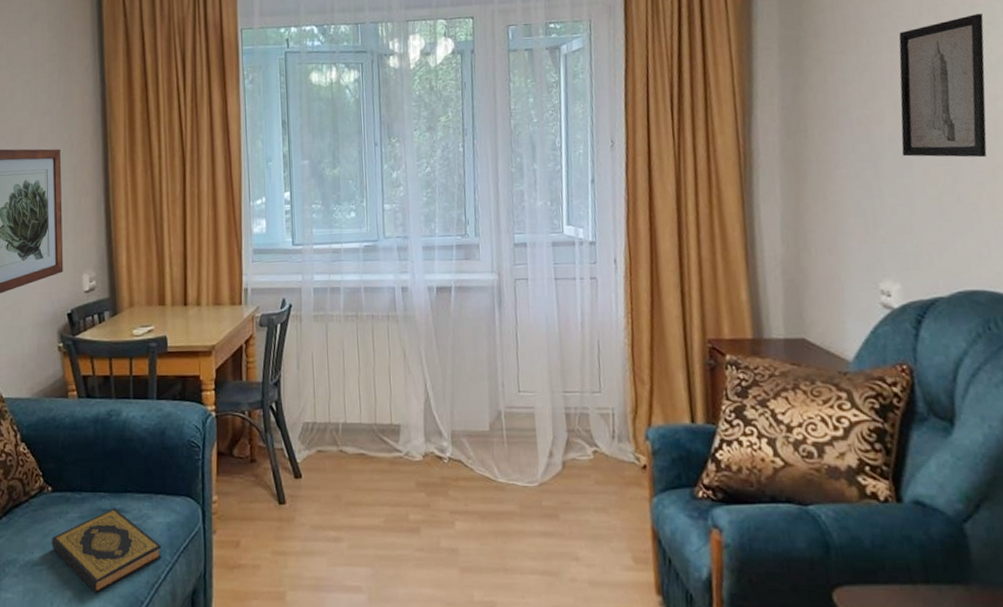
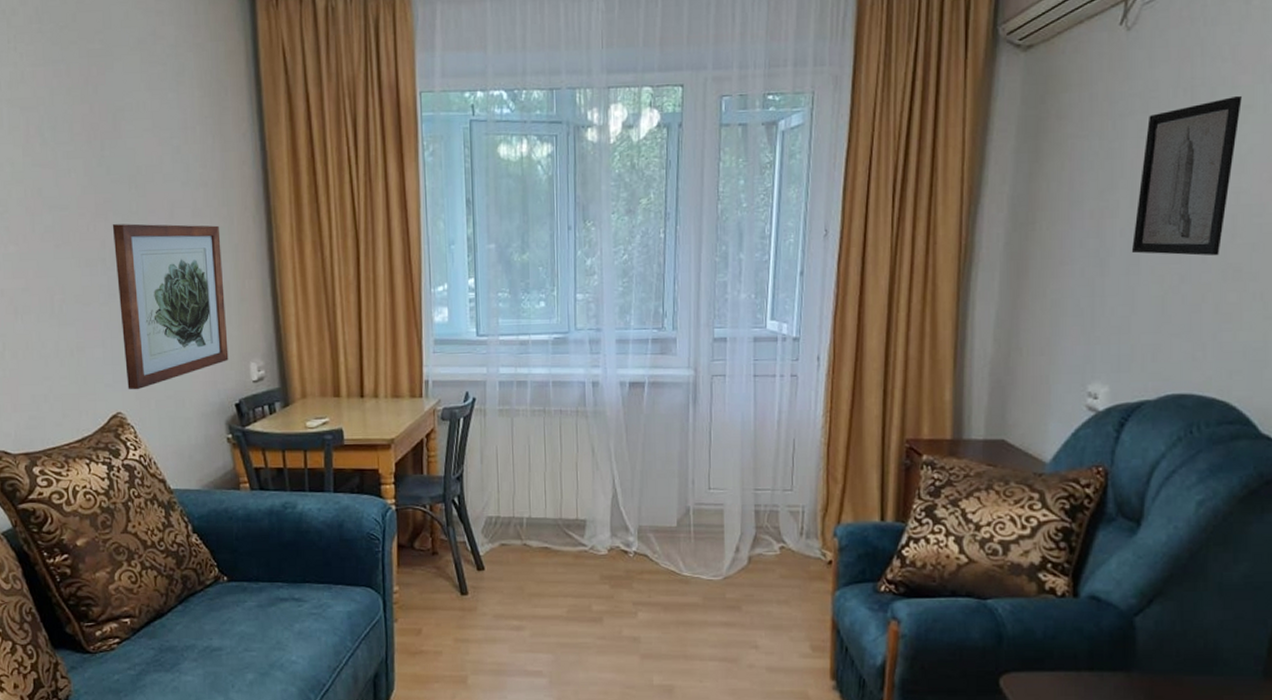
hardback book: present [51,508,162,594] -> none [229,597,343,677]

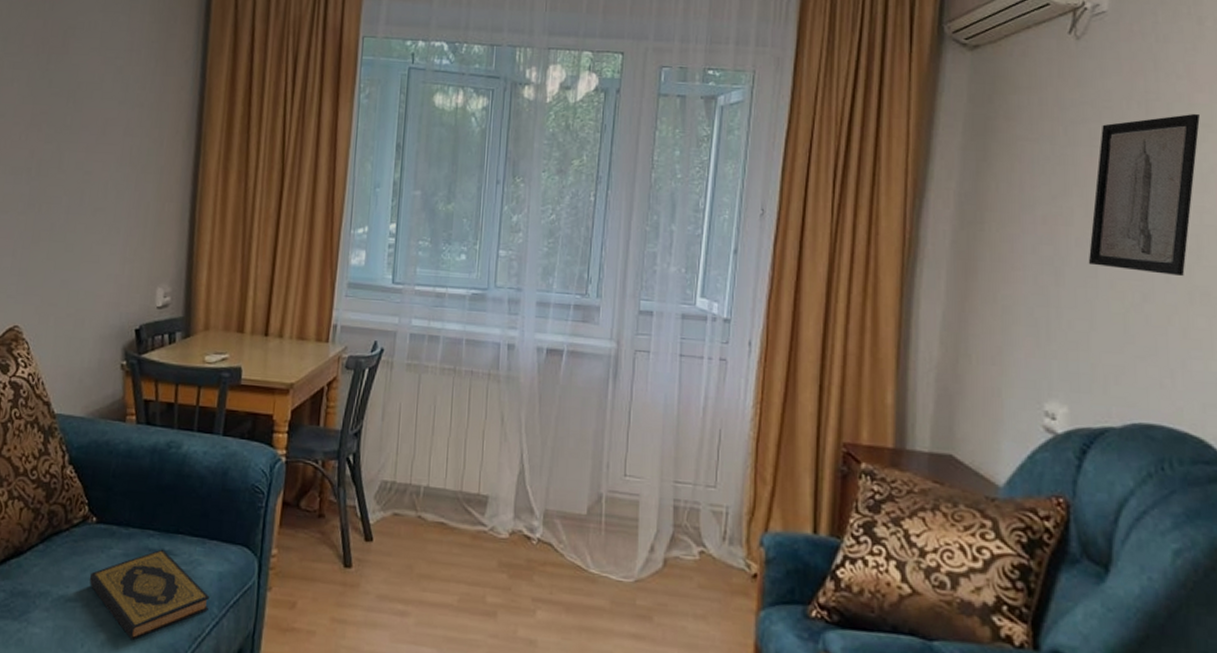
wall art: present [112,223,229,390] -> none [29,135,148,305]
hardback book: none [229,597,343,677] -> present [89,549,210,641]

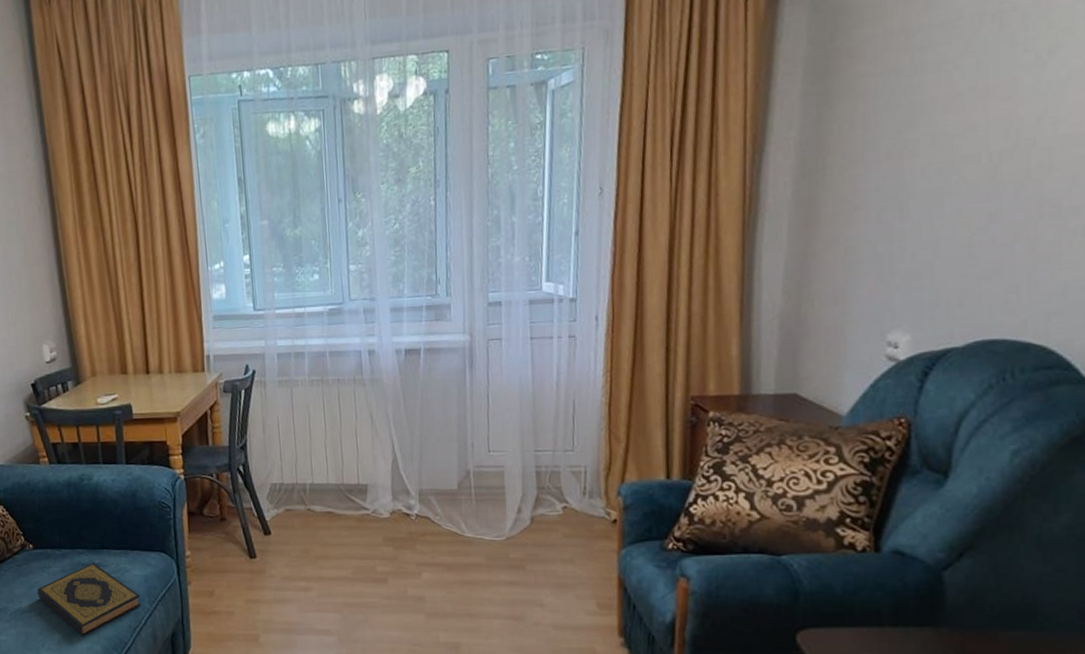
wall art: present [1088,113,1200,277] -> none [933,17,1059,194]

